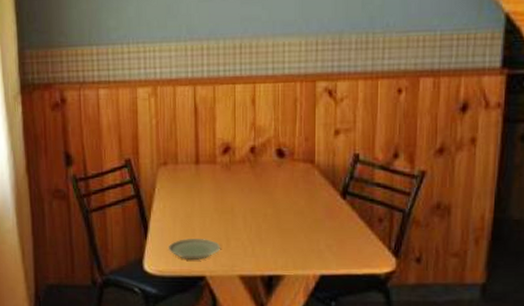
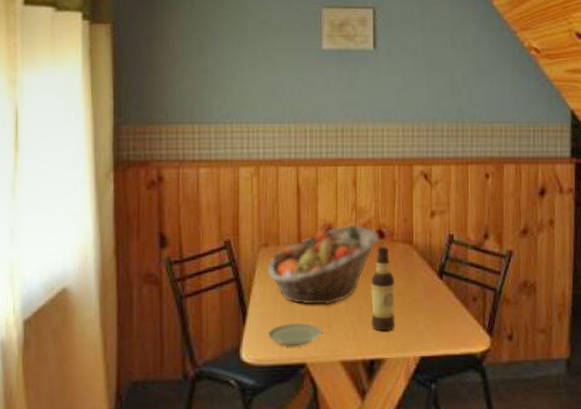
fruit basket: none [166,145,279,223] -> present [267,226,379,306]
bottle: none [270,166,295,250] -> present [371,247,395,332]

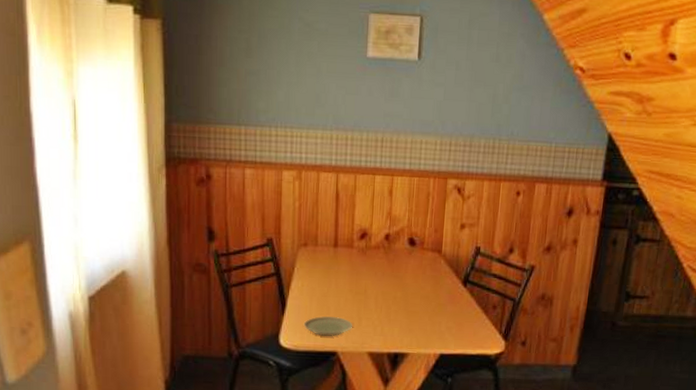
fruit basket: present [267,226,379,306] -> none [306,232,411,303]
bottle: present [371,247,395,332] -> none [397,254,422,330]

